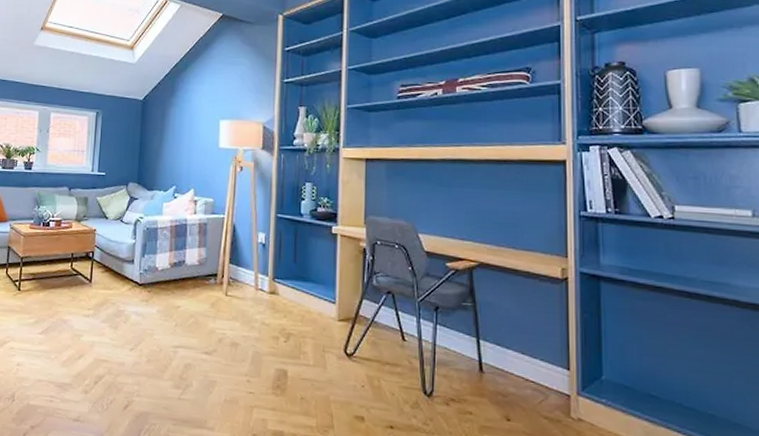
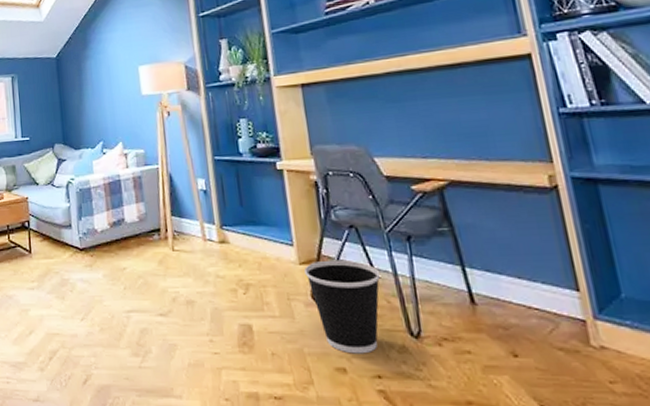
wastebasket: none [342,319,407,406] -> present [304,259,381,354]

